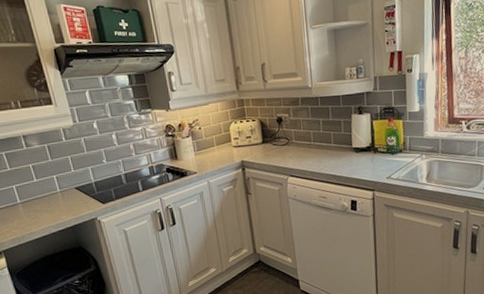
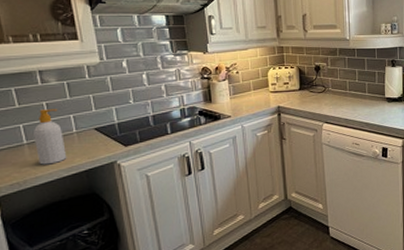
soap bottle: none [25,170,55,222] -> present [34,109,67,165]

